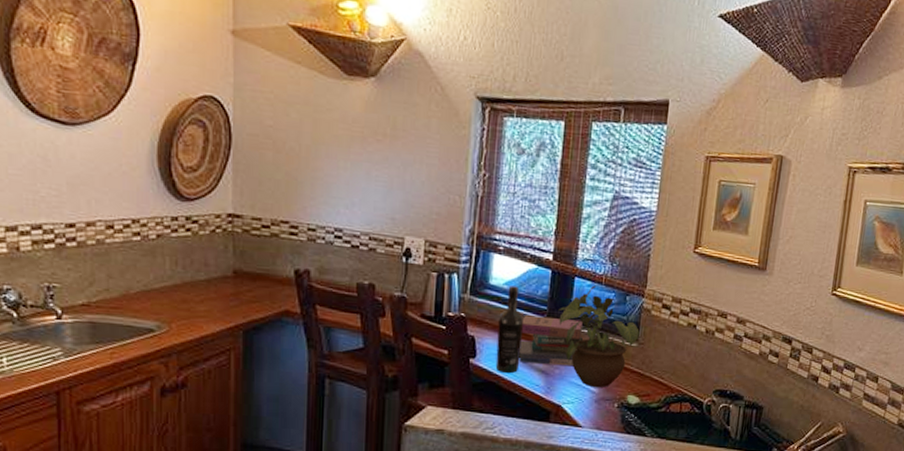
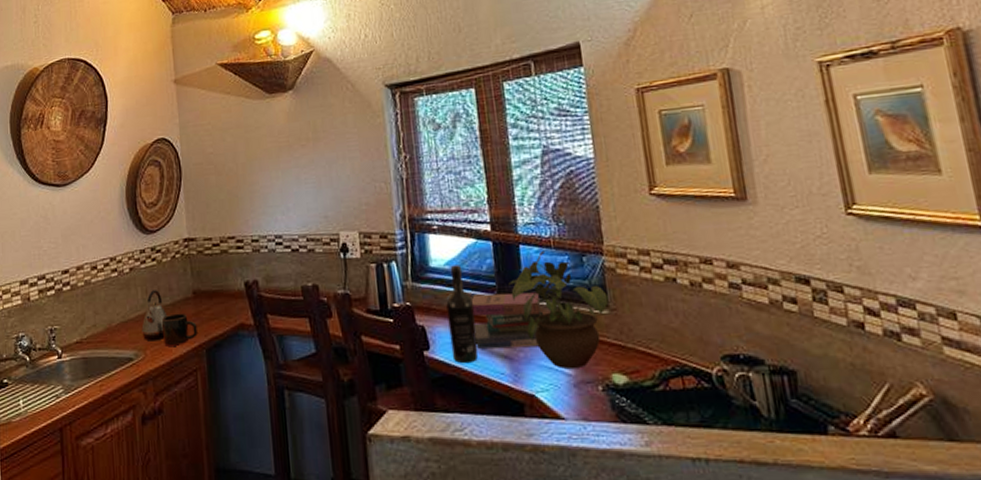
kettle: none [167,262,200,316] -> present [141,290,168,341]
mug: none [192,290,235,324] -> present [161,313,198,346]

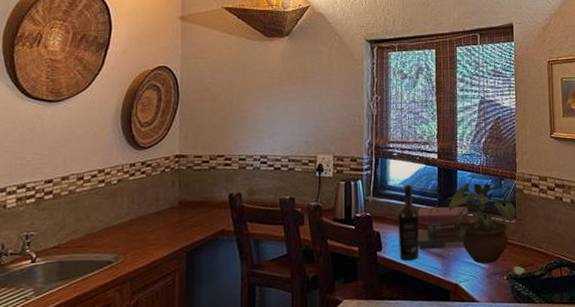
kettle: present [141,290,168,341] -> none [124,200,152,246]
mug: present [161,313,198,346] -> none [144,220,180,250]

